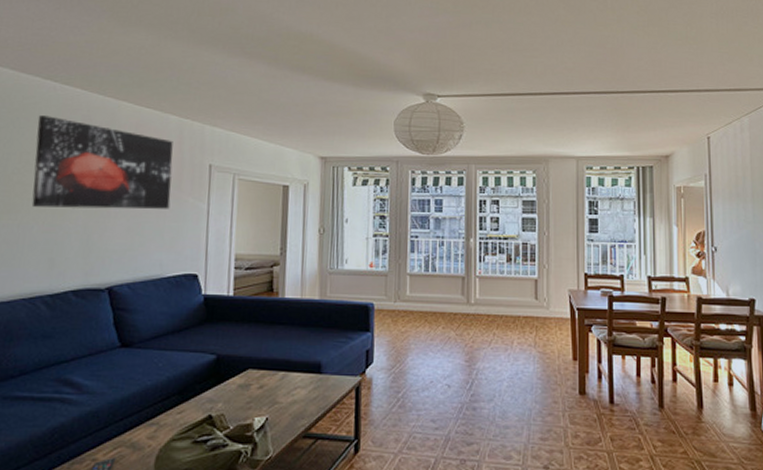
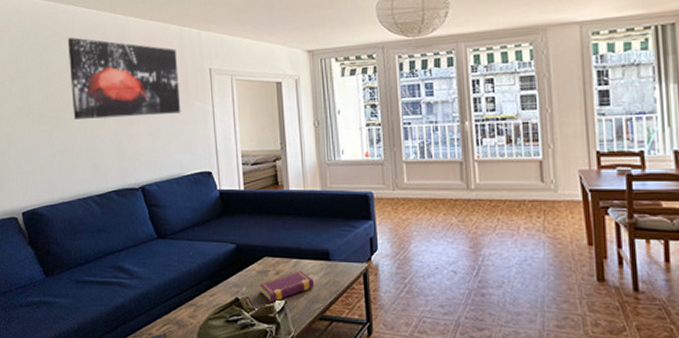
book: none [238,384,301,421] -> present [259,270,314,303]

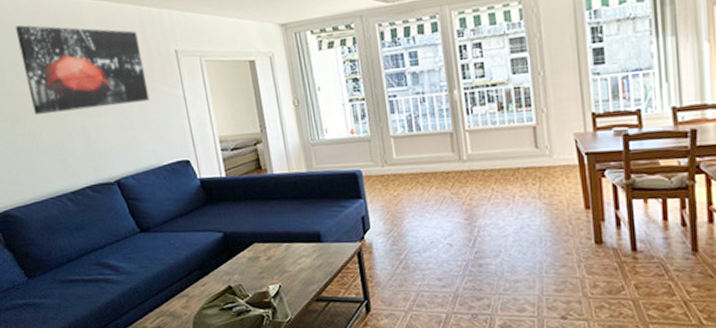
book: present [259,270,314,303] -> none [251,254,307,289]

